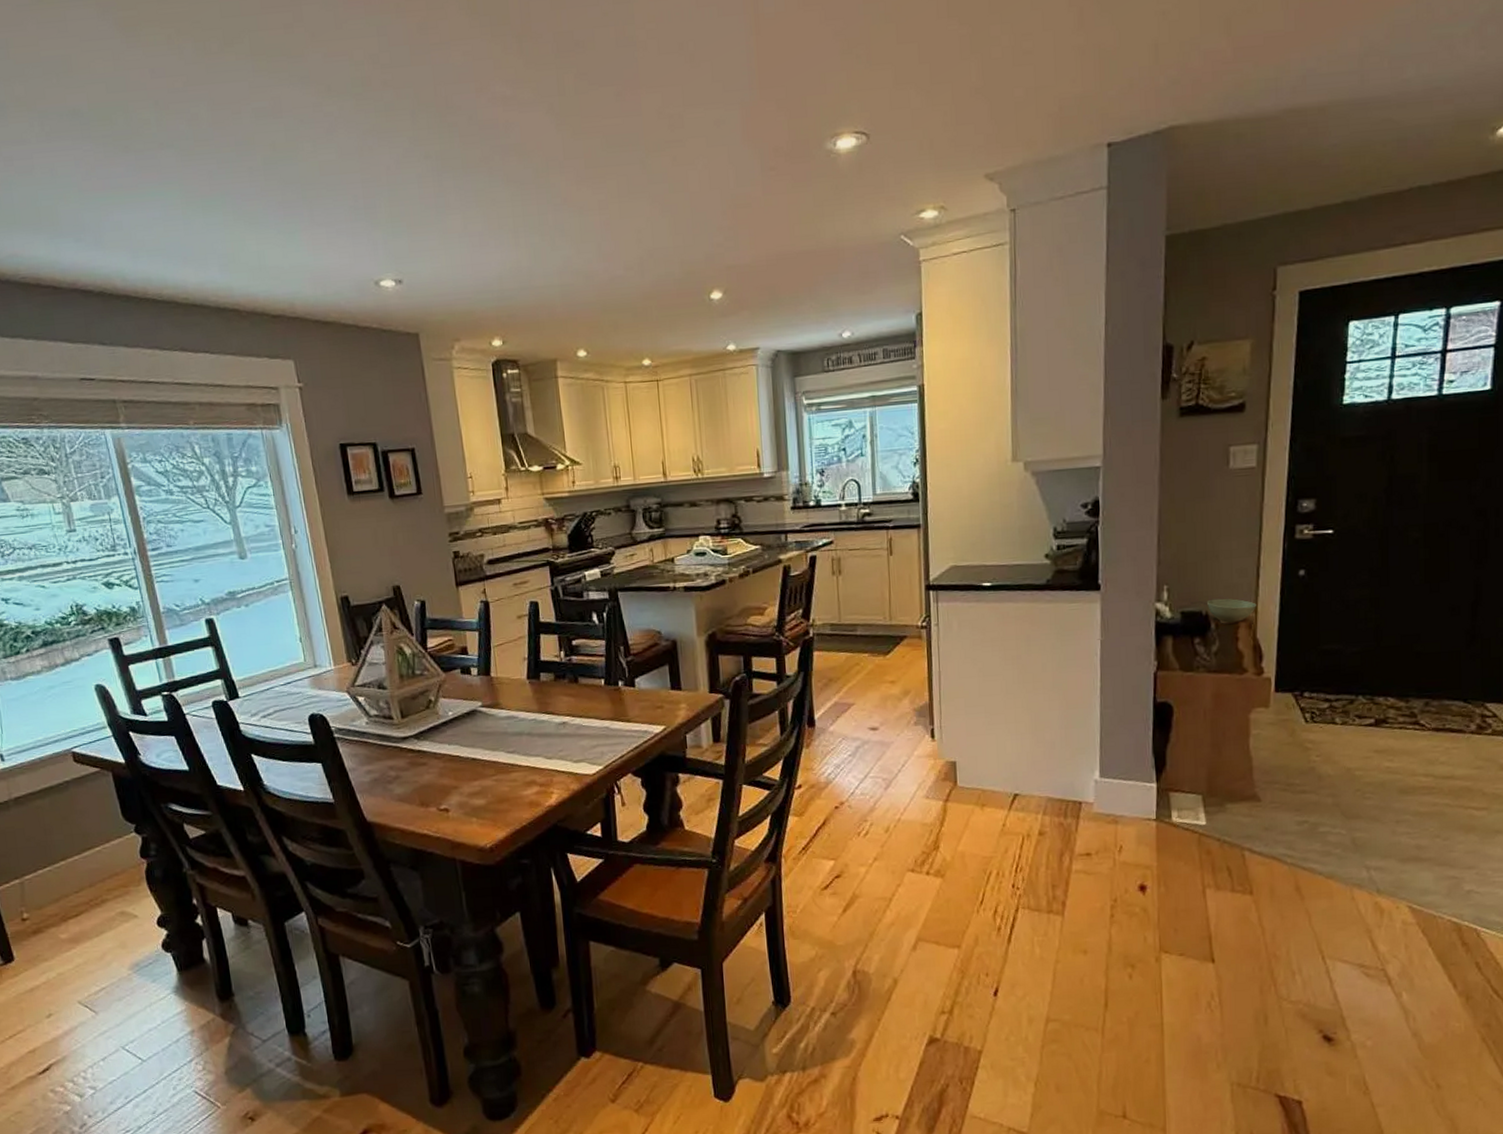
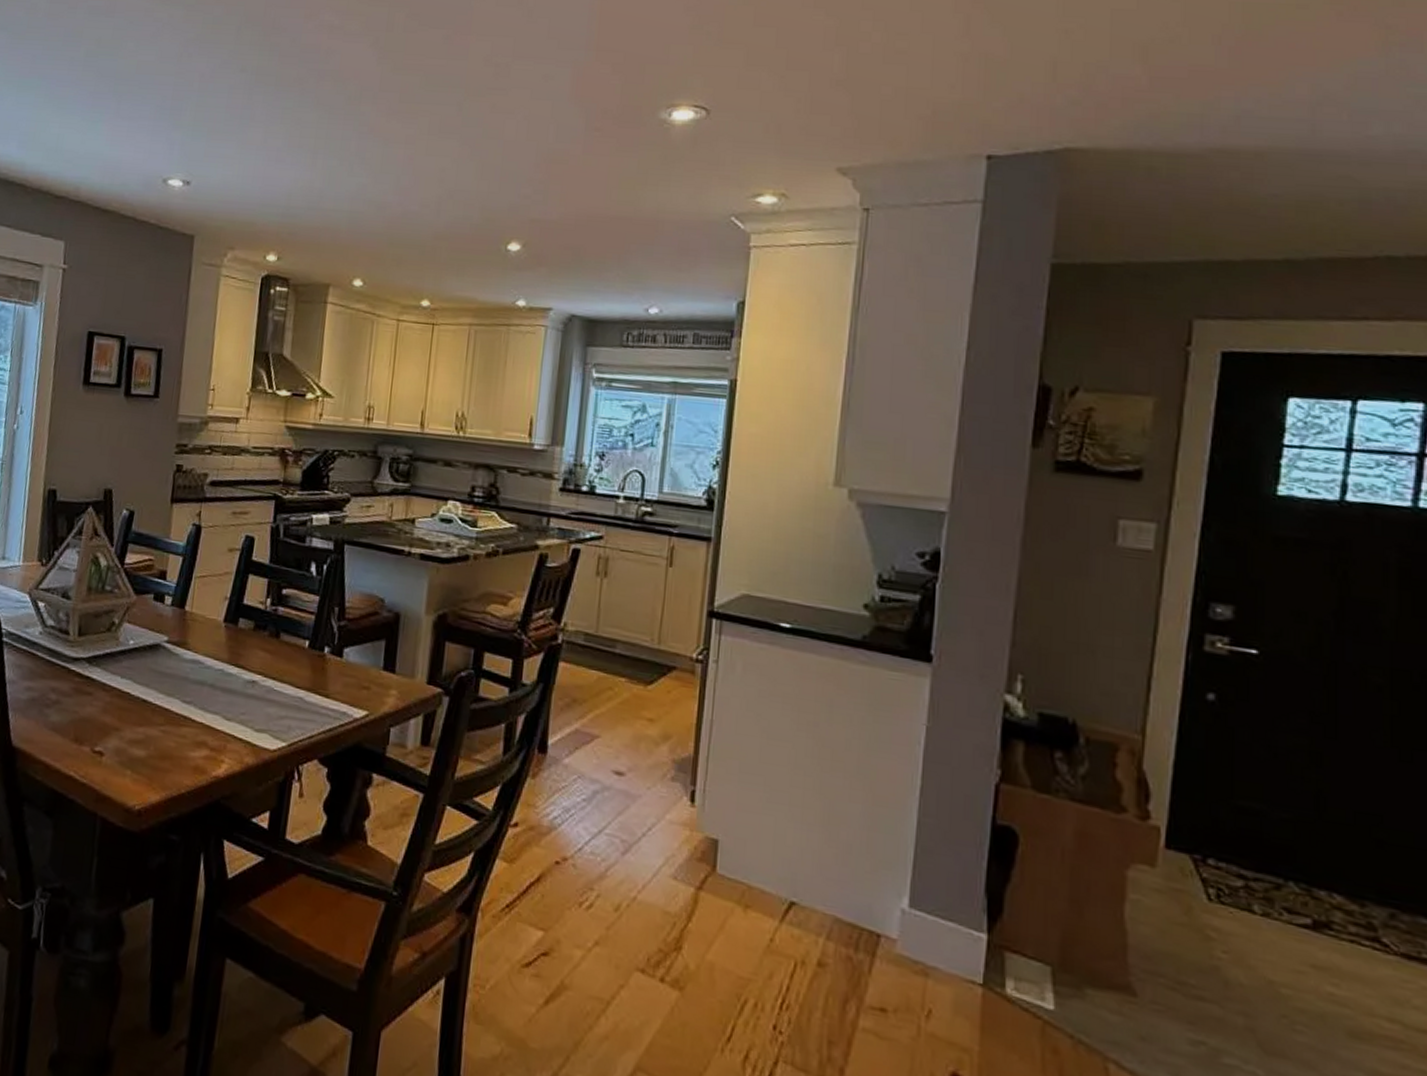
bowl: present [1206,598,1256,625] -> none [1074,705,1145,746]

